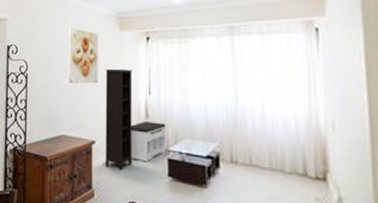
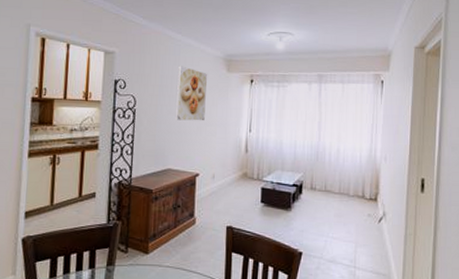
bookcase: present [105,70,133,171] -> none [207,108,236,200]
bench: present [131,121,167,162] -> none [231,156,262,191]

